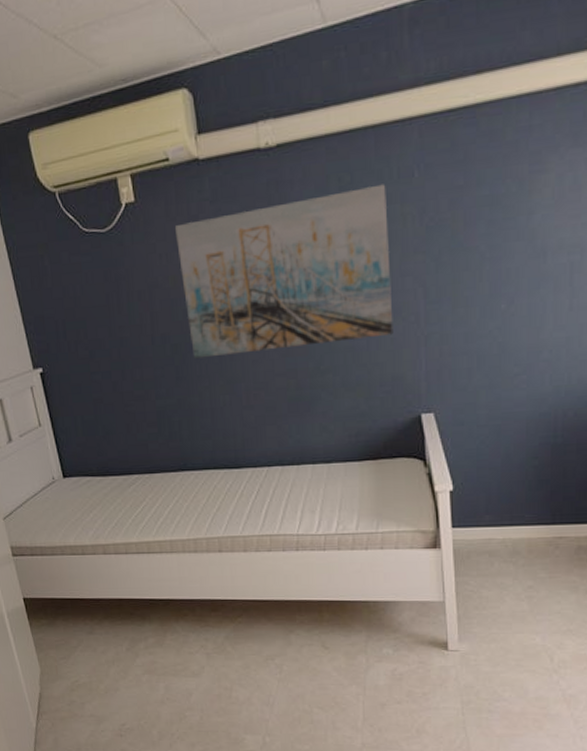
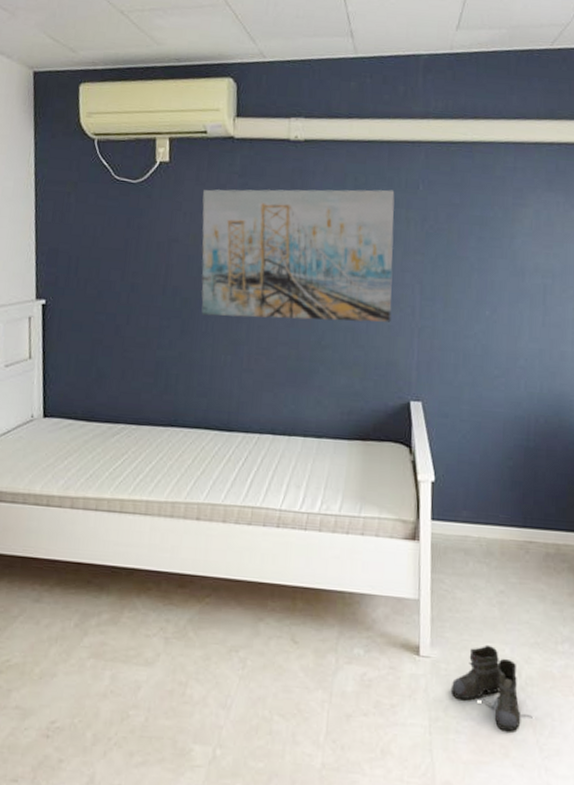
boots: none [481,635,567,709] -> present [450,644,533,732]

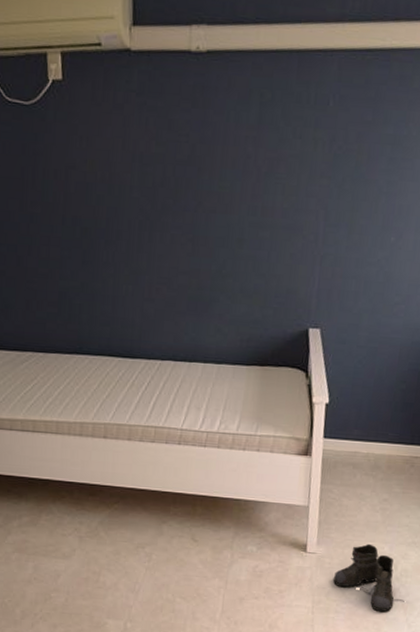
wall art: present [201,189,395,323] -> none [98,107,303,250]

